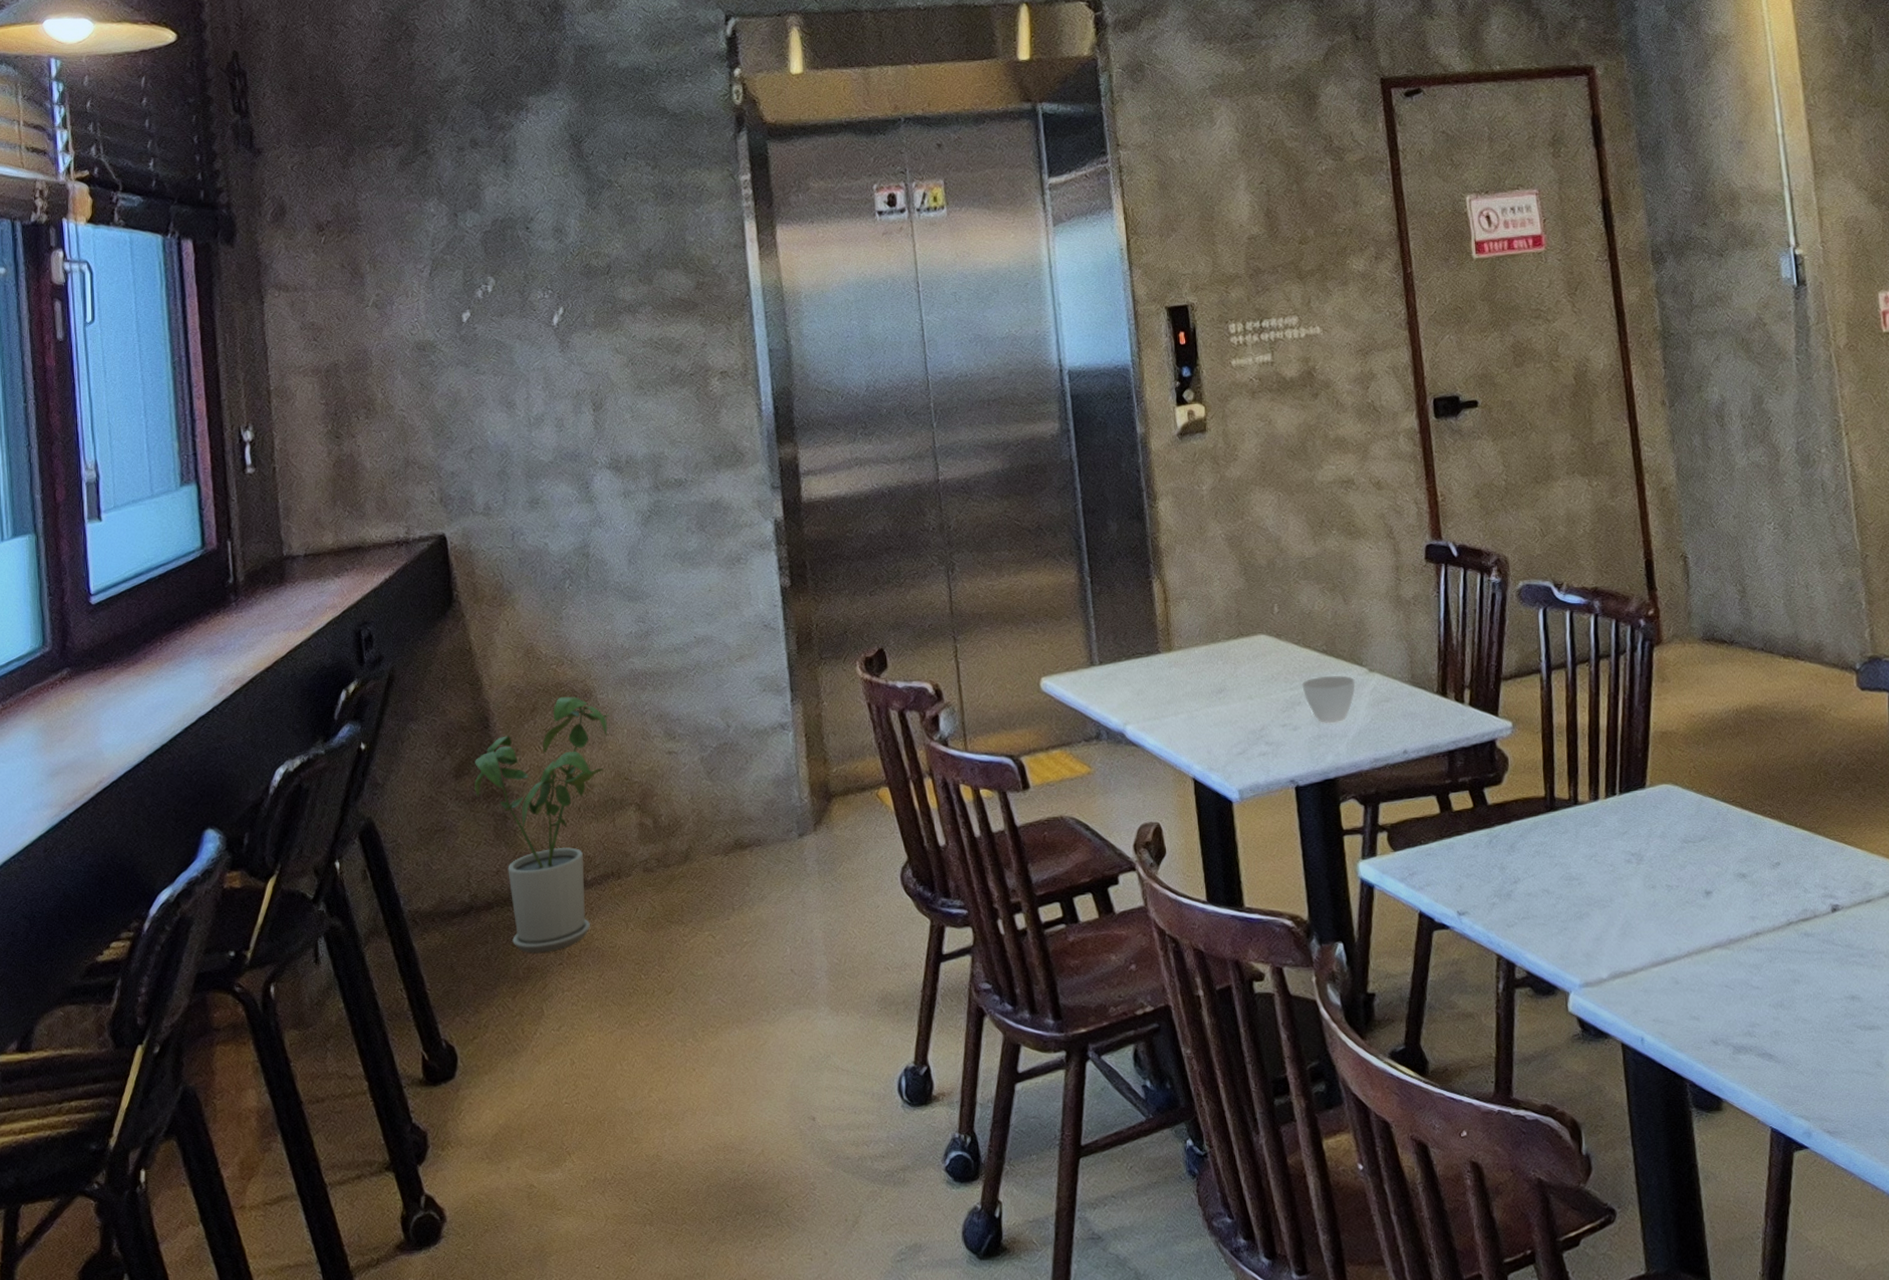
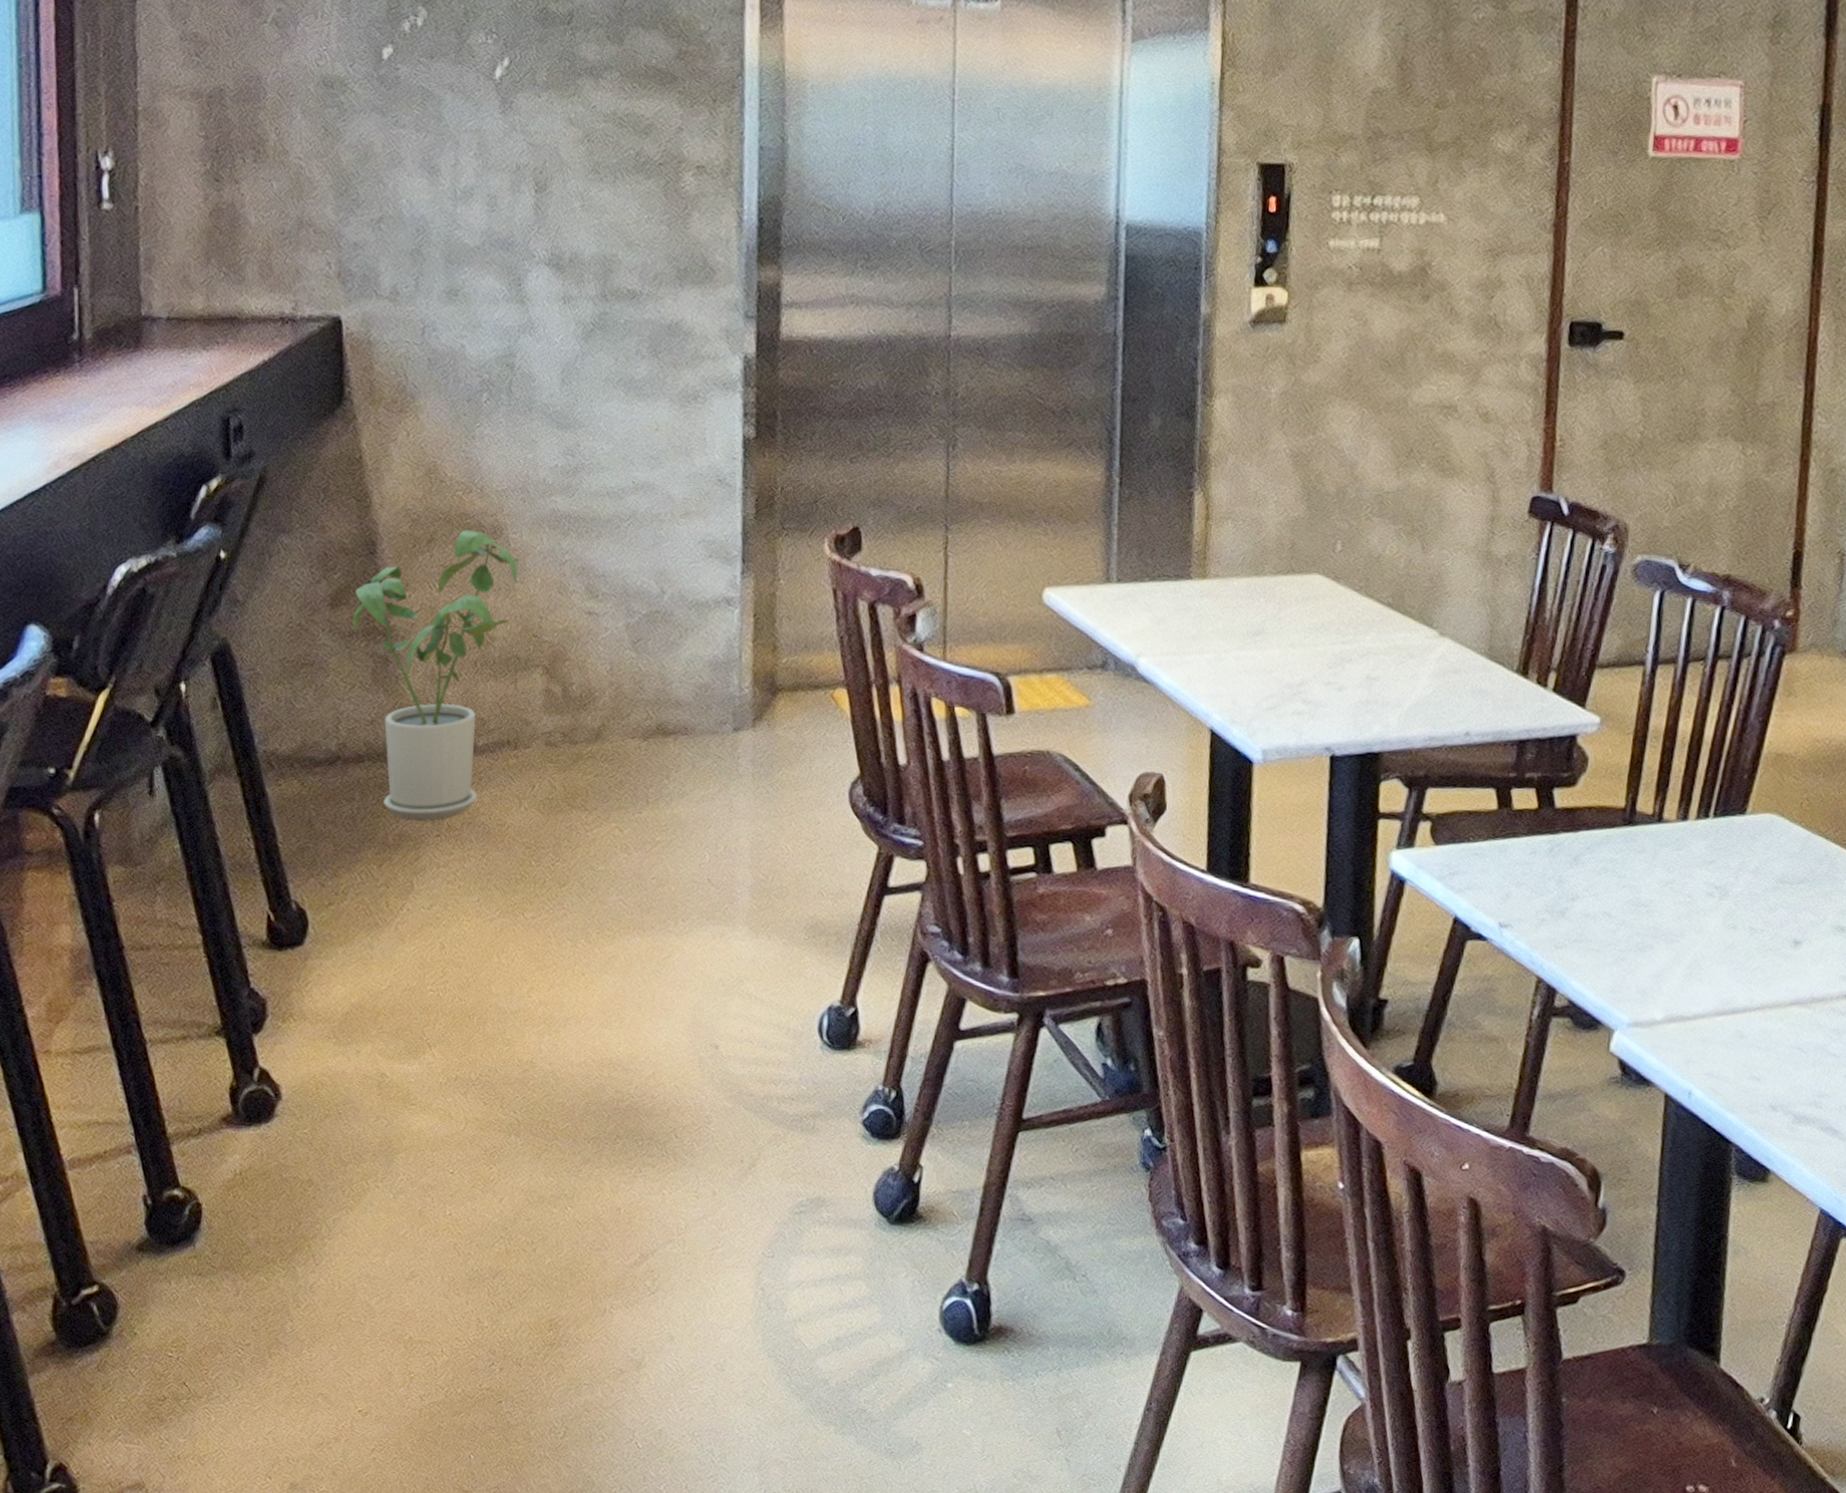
cup: present [1302,676,1355,723] -> none [1356,633,1421,689]

